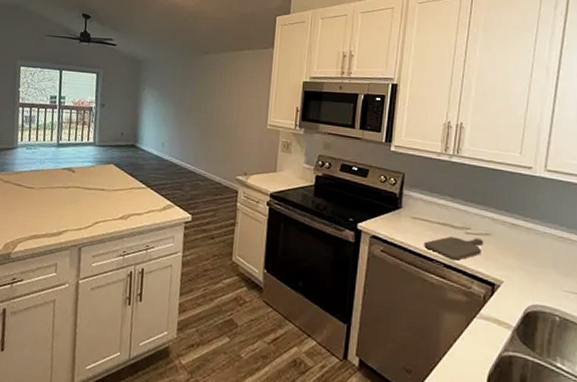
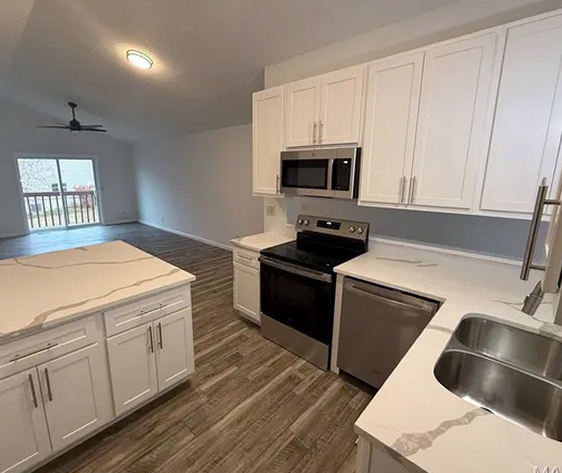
cutting board: present [424,236,484,262] -> none [386,269,432,288]

